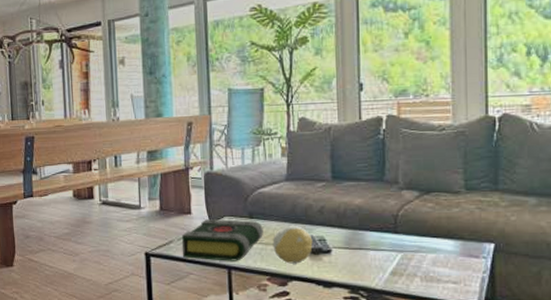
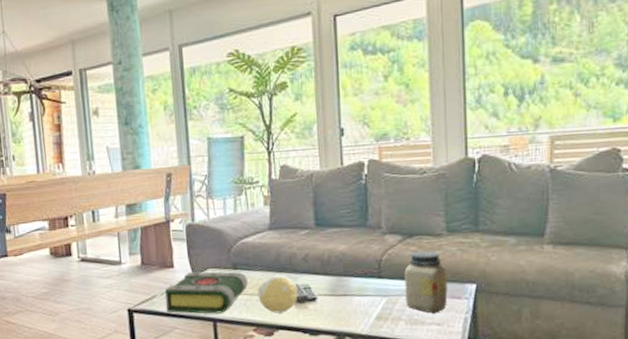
jar: none [421,208,465,272] -> present [404,251,448,314]

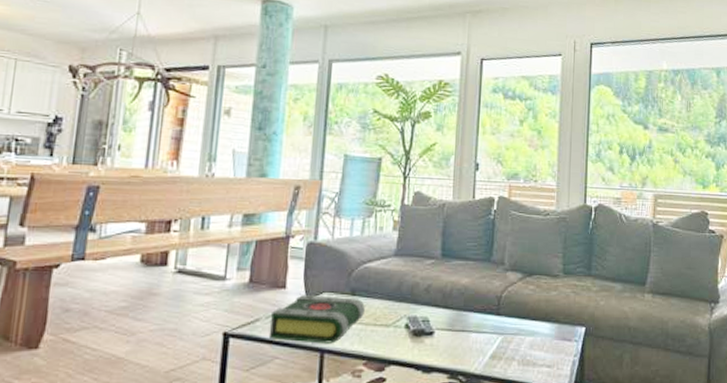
decorative ball: present [257,274,298,313] -> none [373,304,416,347]
jar: present [404,251,448,314] -> none [520,291,560,355]

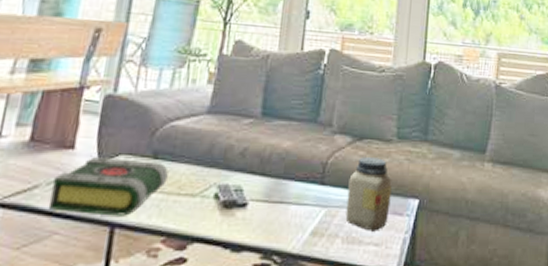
jar: none [520,291,560,355] -> present [345,157,392,231]

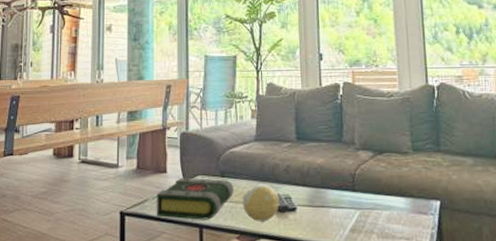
decorative ball: none [176,169,228,220] -> present [242,183,279,222]
jar: present [345,157,392,231] -> none [375,168,415,228]

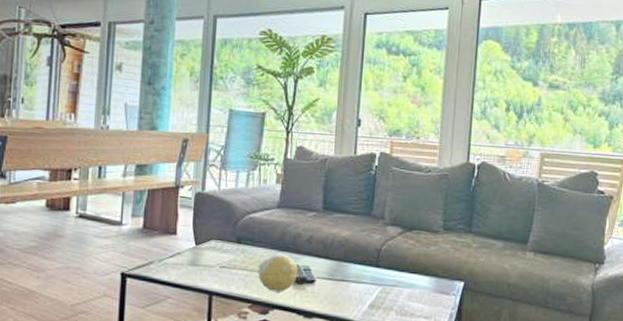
book: present [156,178,234,220] -> none [162,241,250,287]

